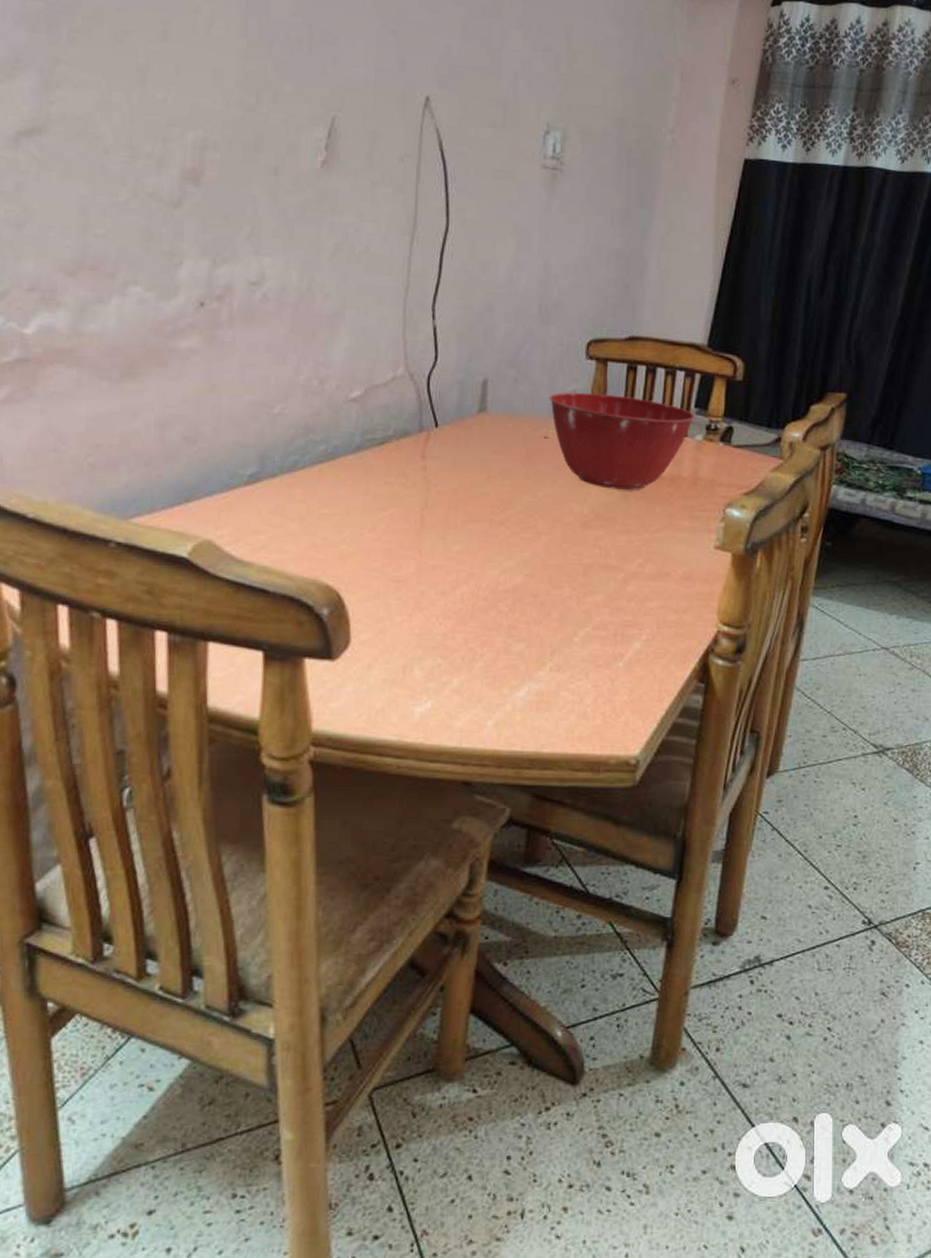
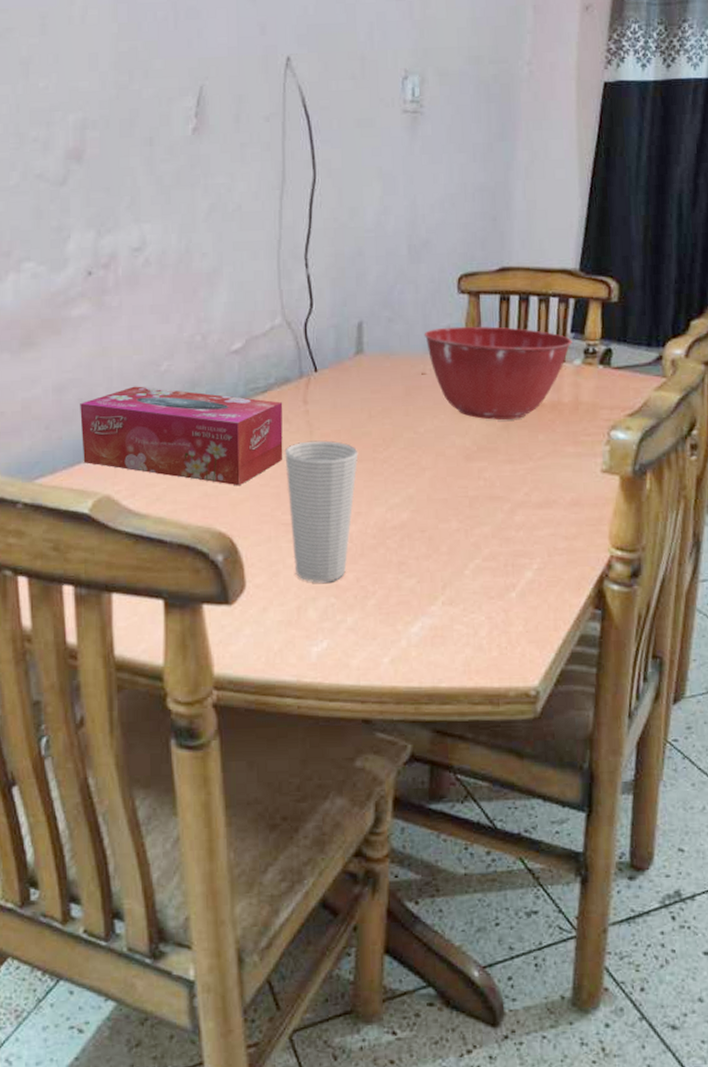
tissue box: none [183,427,400,539] -> present [80,386,283,486]
cup: none [399,497,475,643] -> present [284,440,359,583]

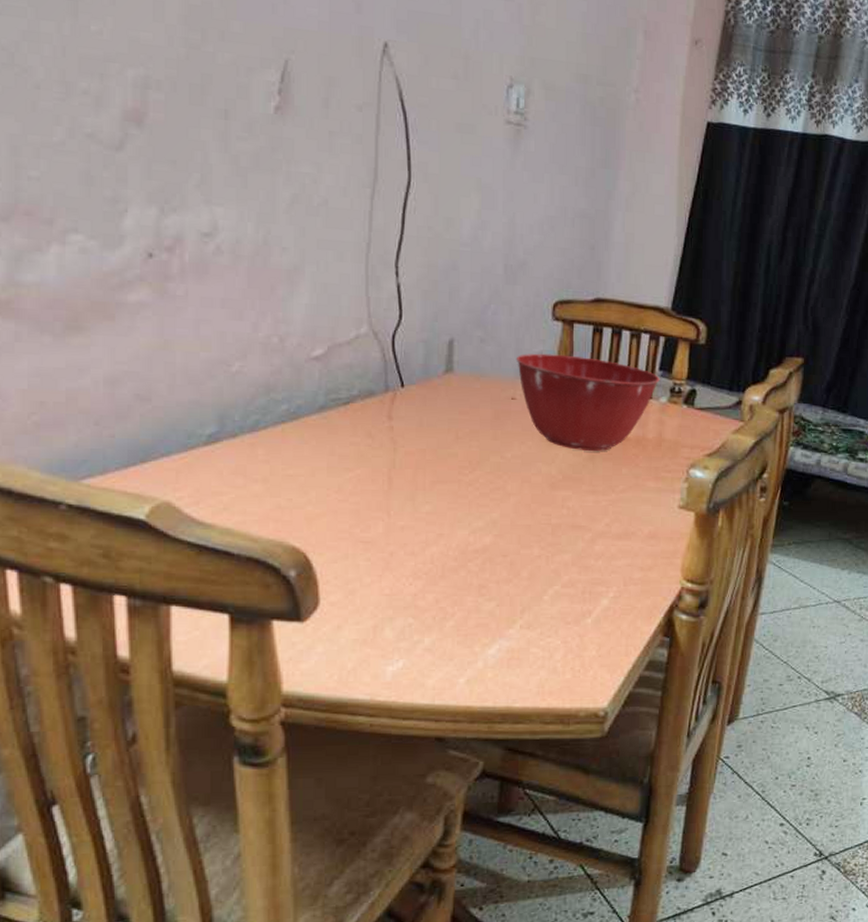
tissue box: present [80,386,283,486] -> none [137,385,366,500]
cup: present [284,440,359,583] -> none [366,458,443,603]

